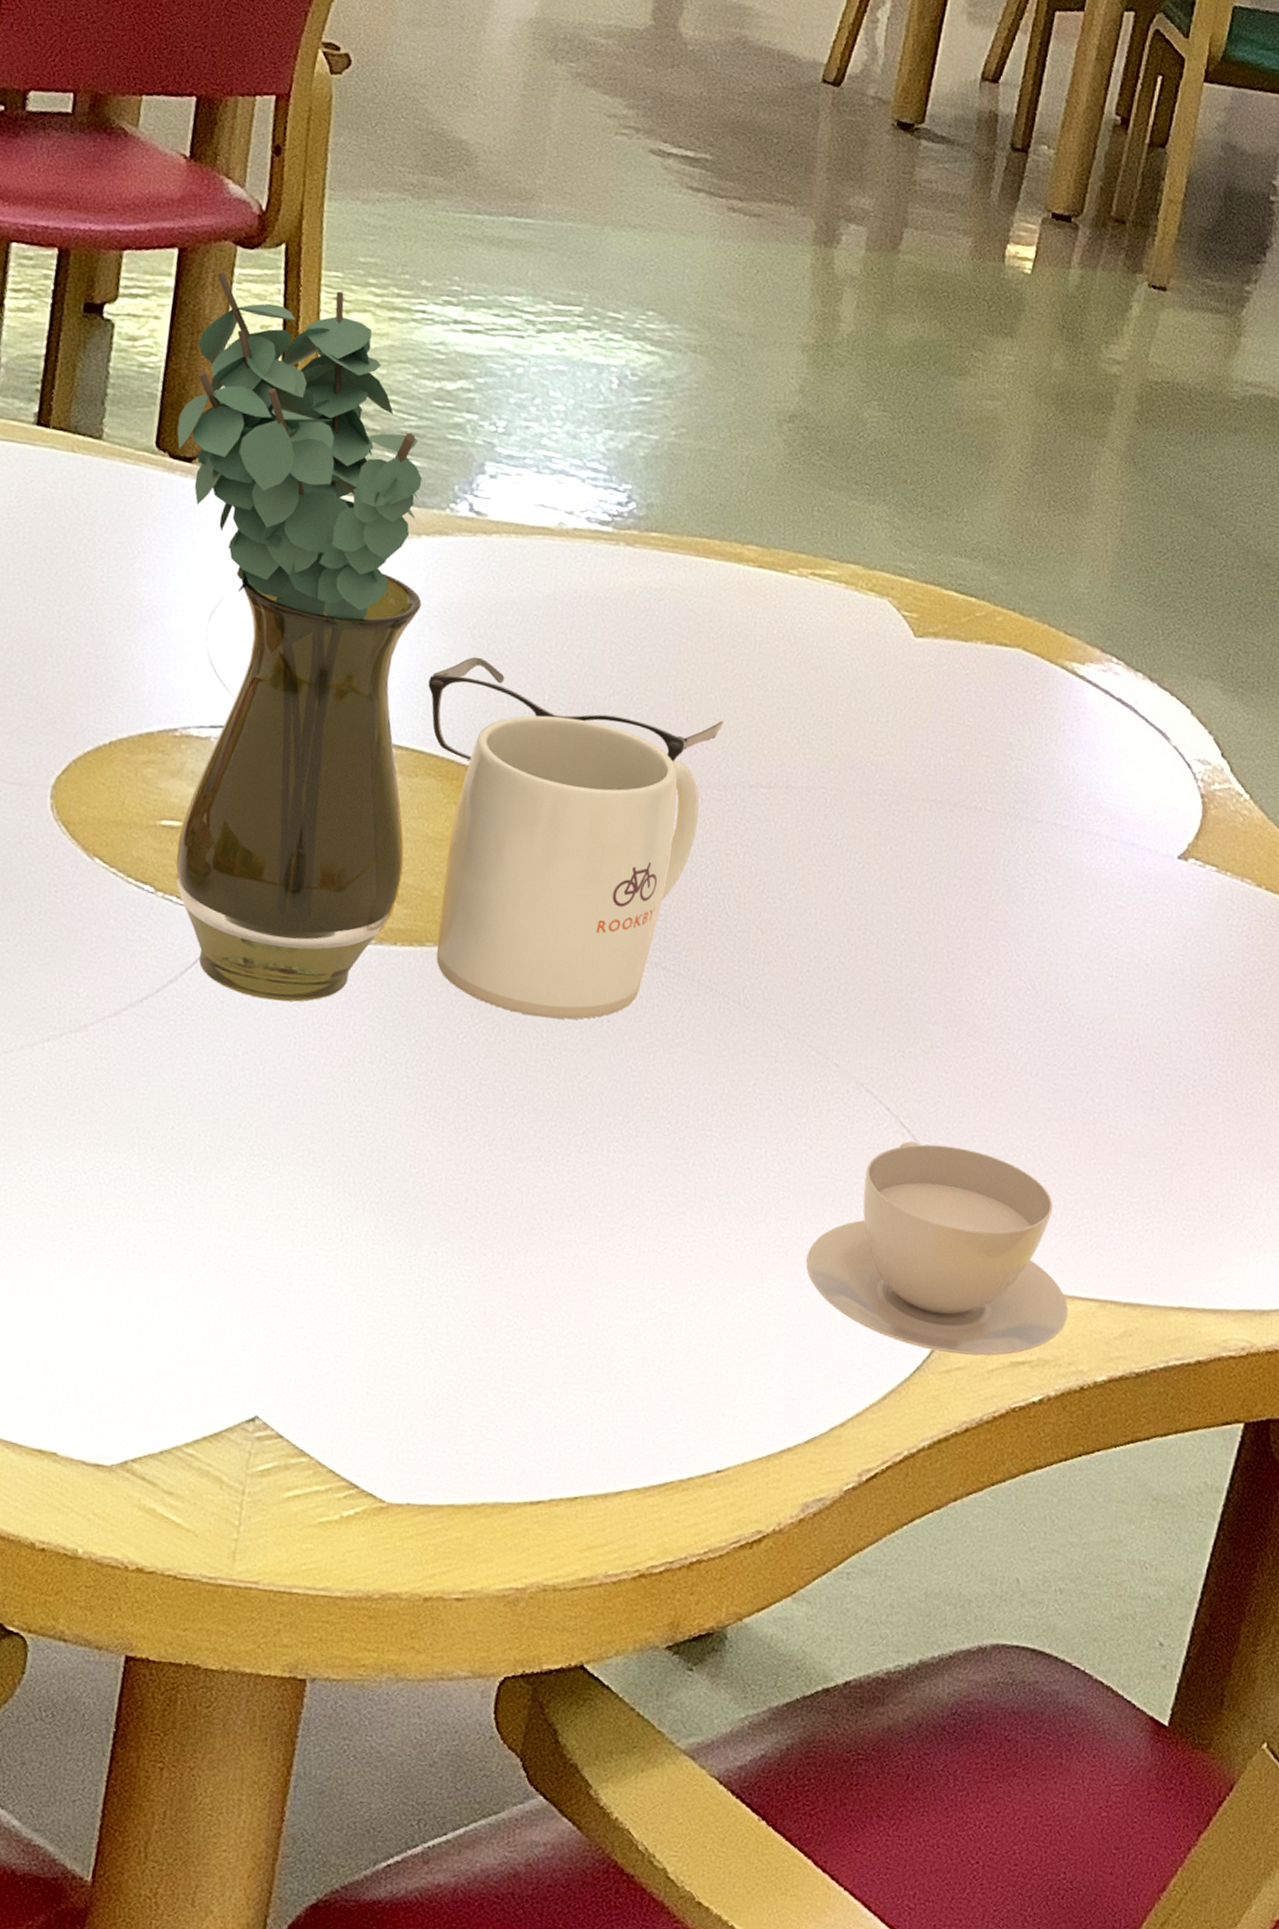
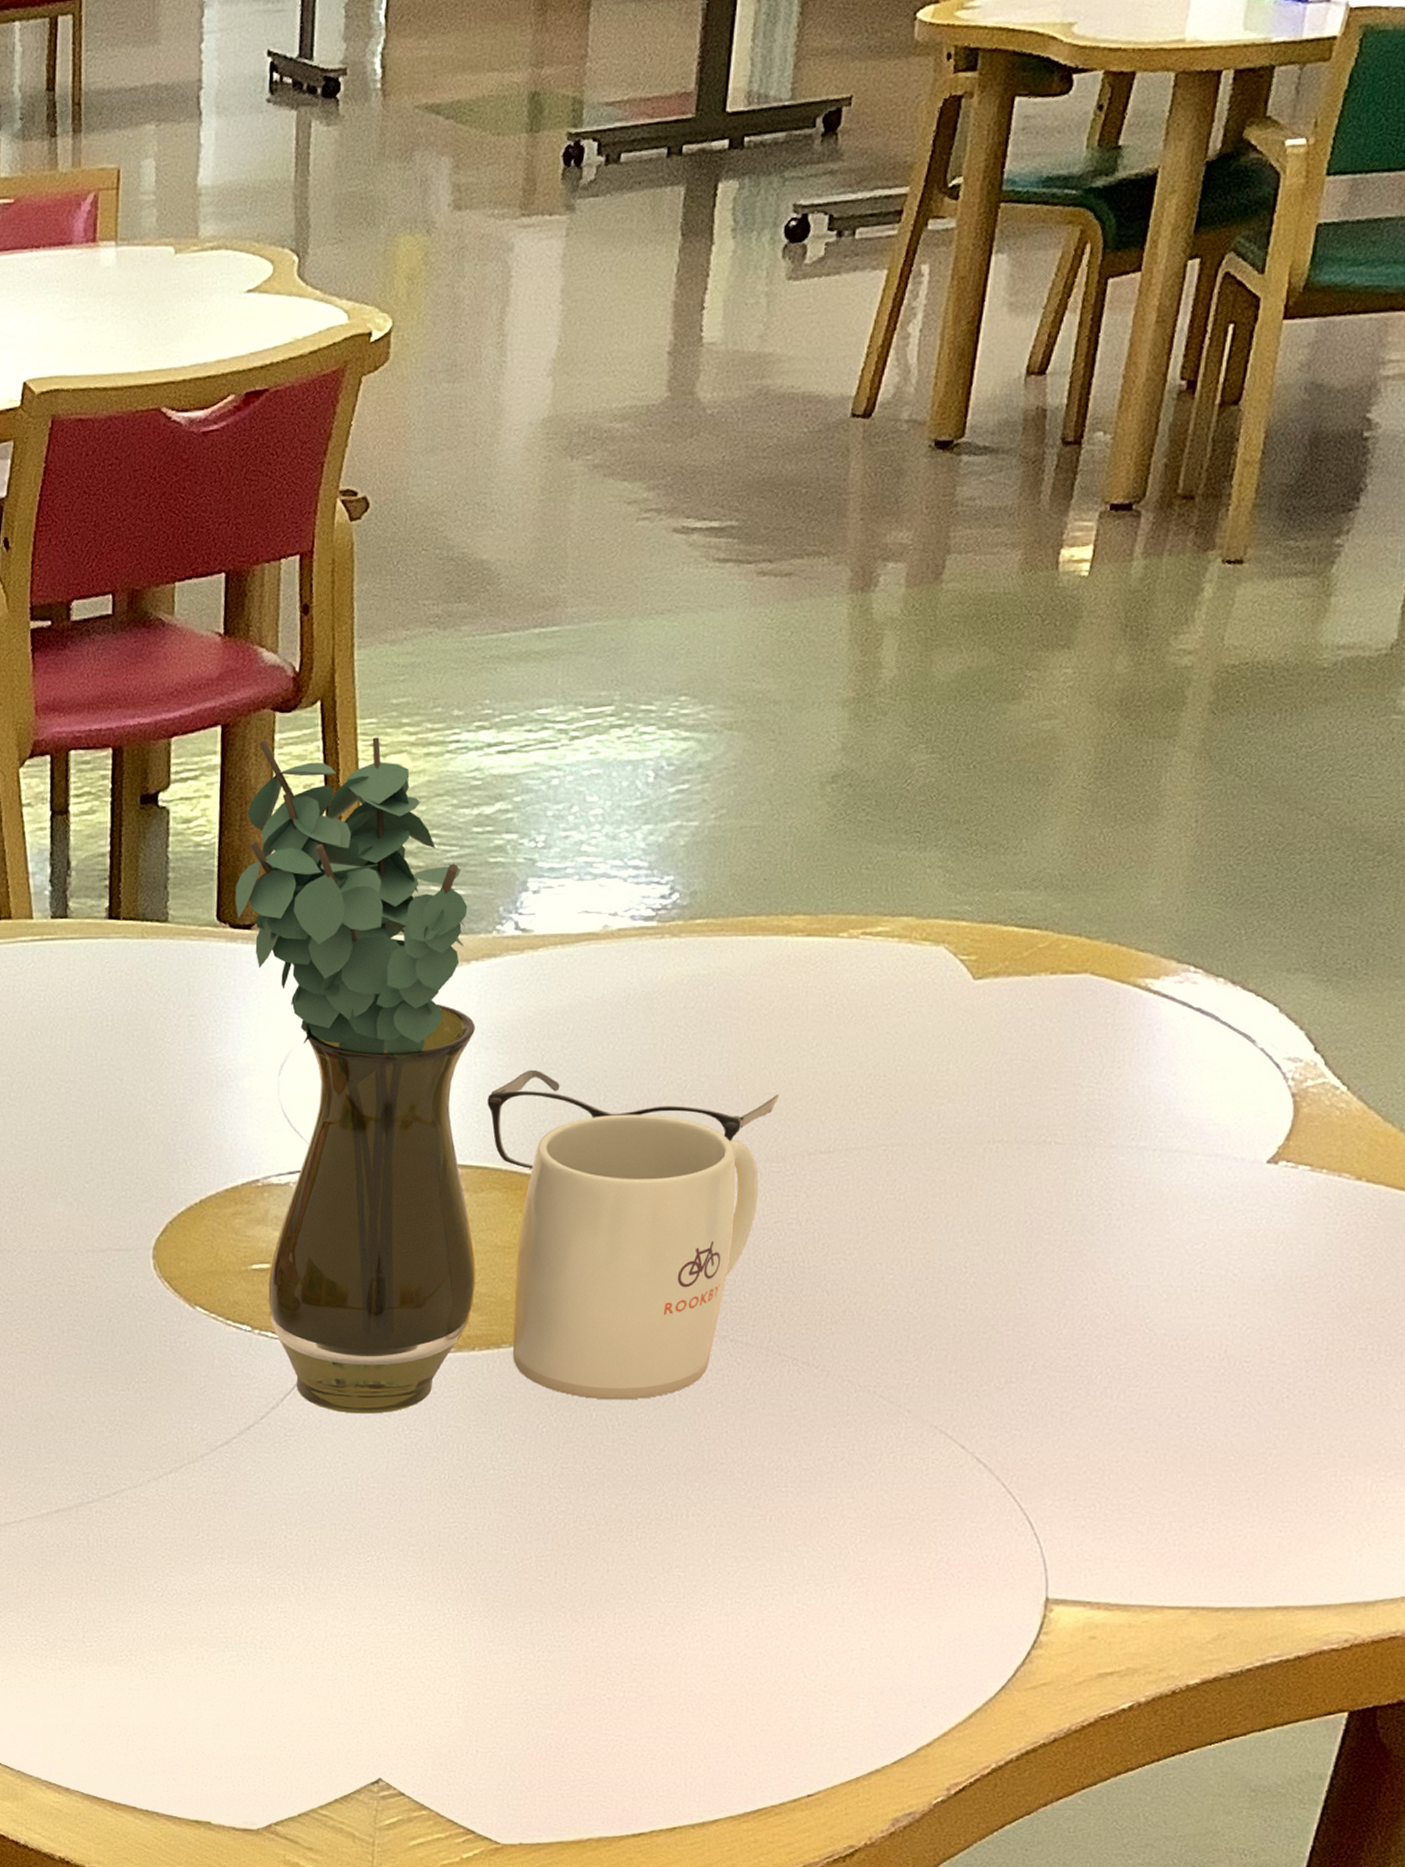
teacup: present [806,1141,1069,1356] -> none [886,1475,1158,1671]

